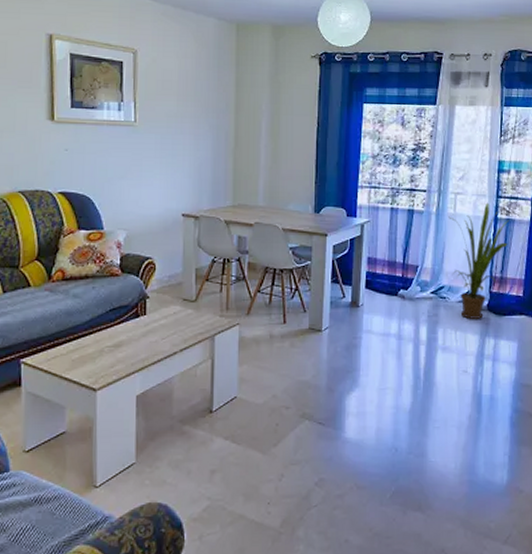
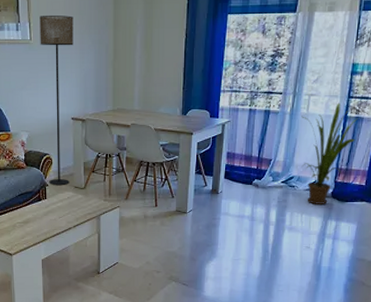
floor lamp: none [146,95,188,298] -> present [39,15,74,186]

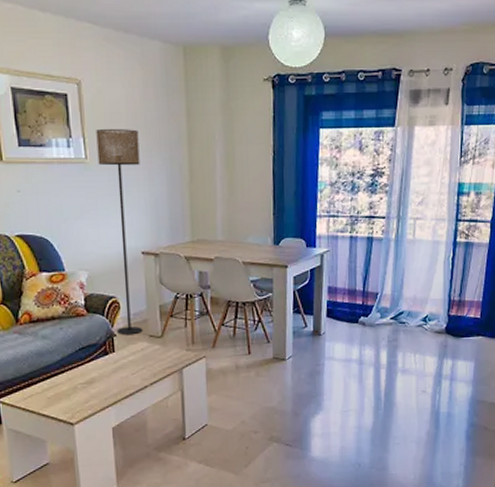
house plant: present [301,102,358,204] -> none [408,226,468,342]

